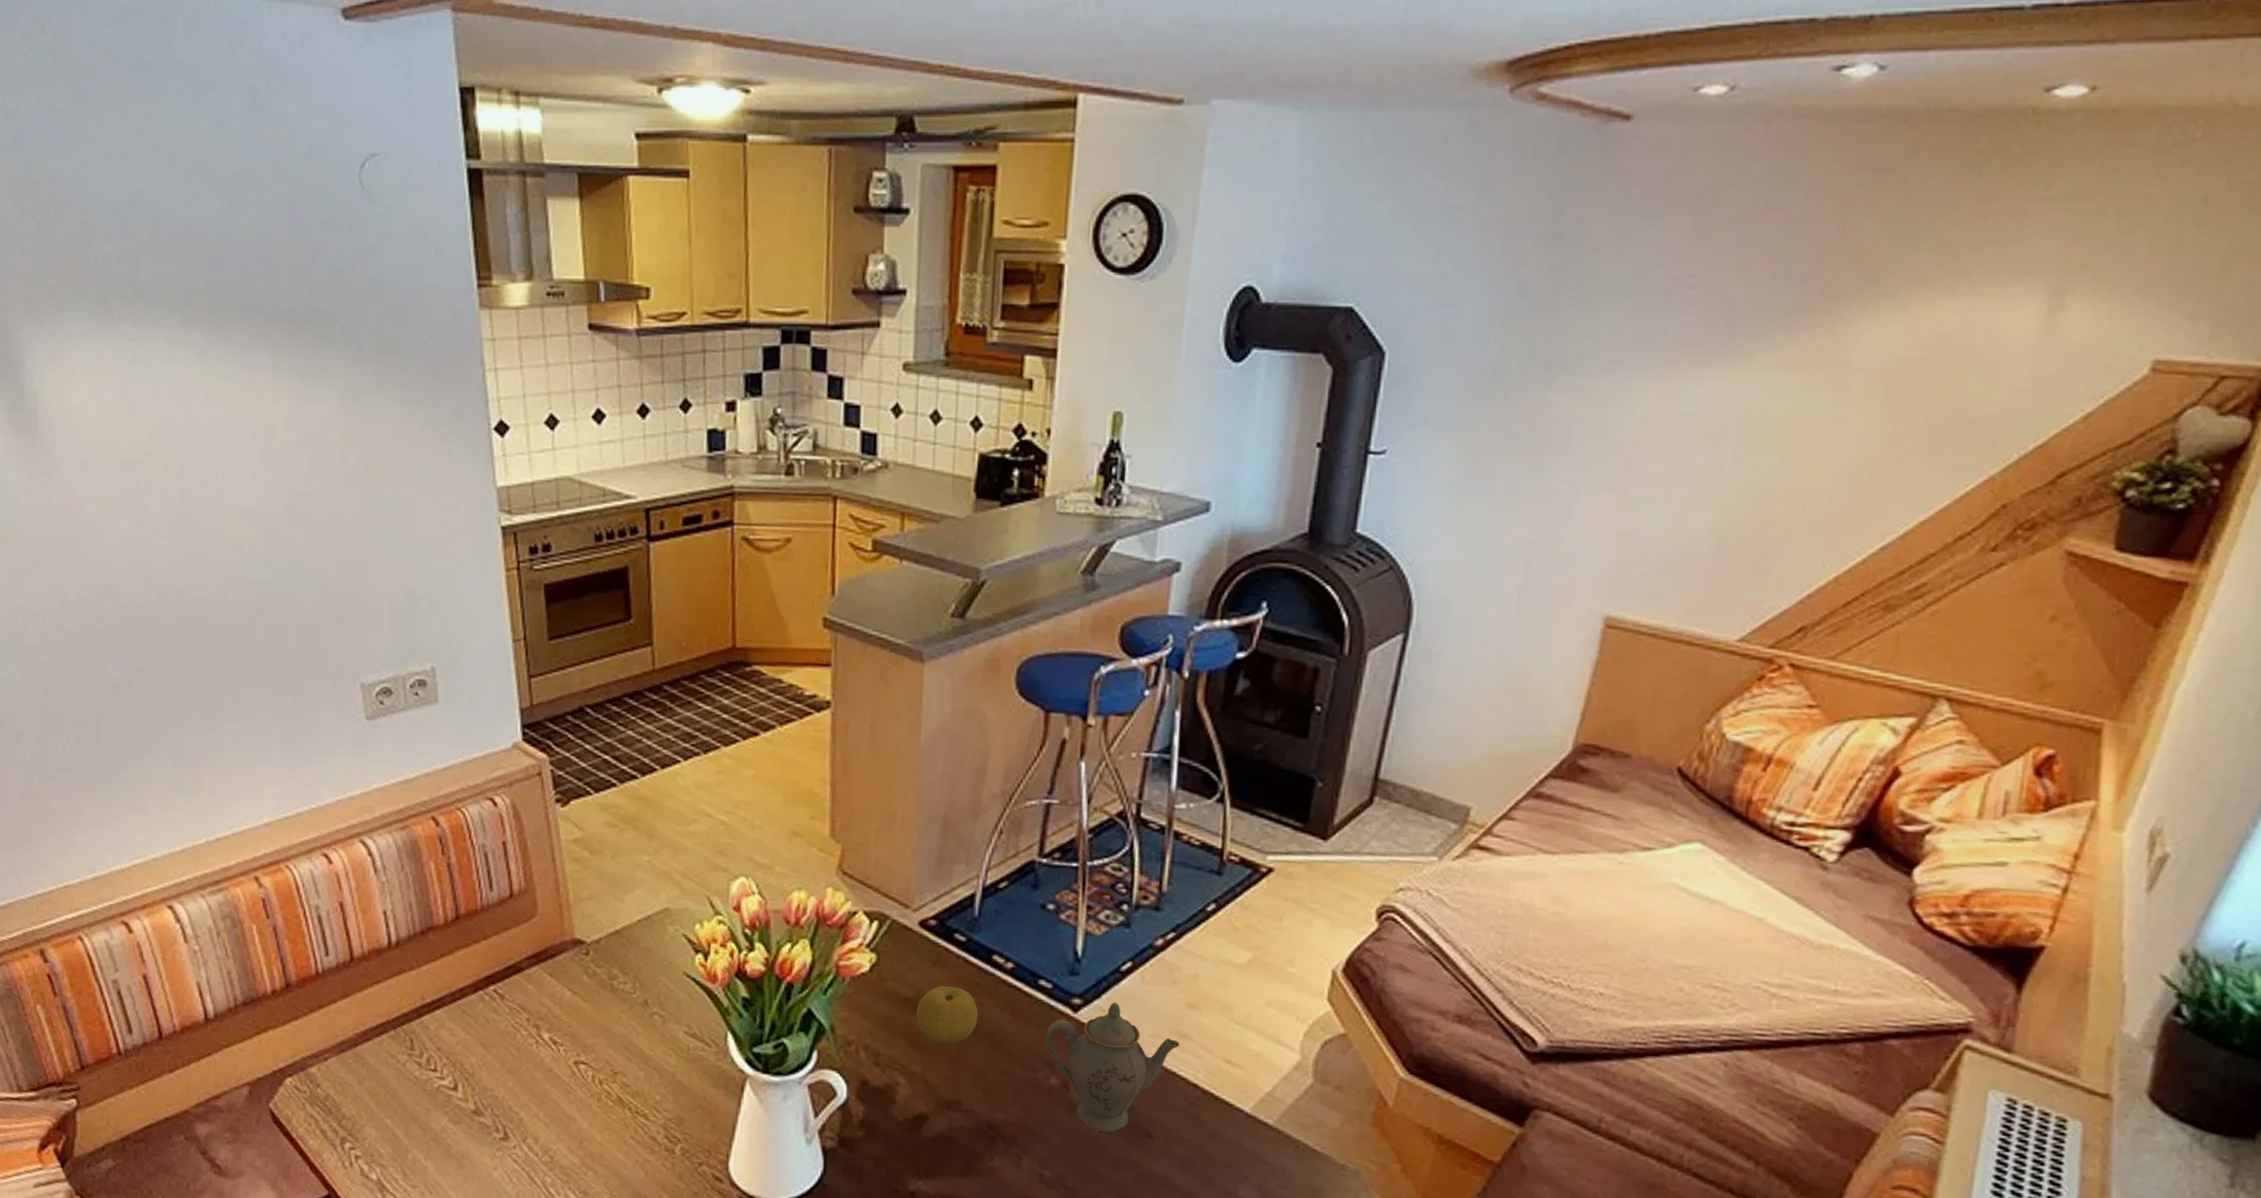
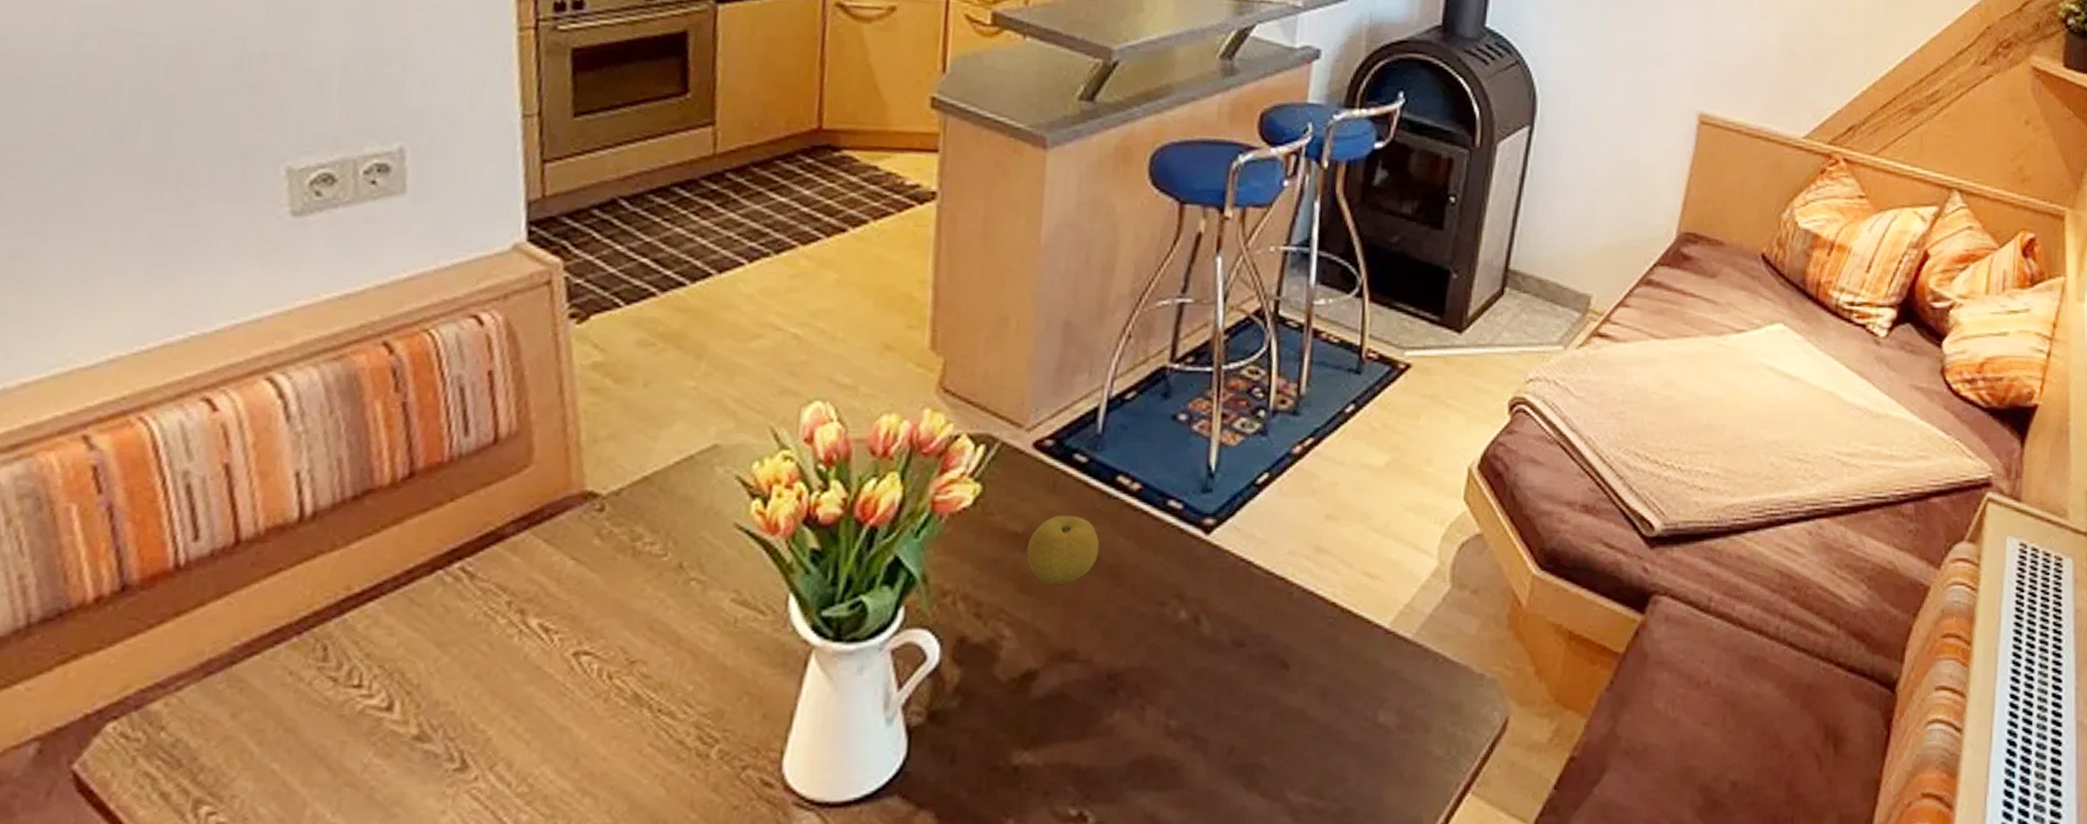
teapot: present [1045,1002,1180,1133] -> none [1174,520,1318,667]

